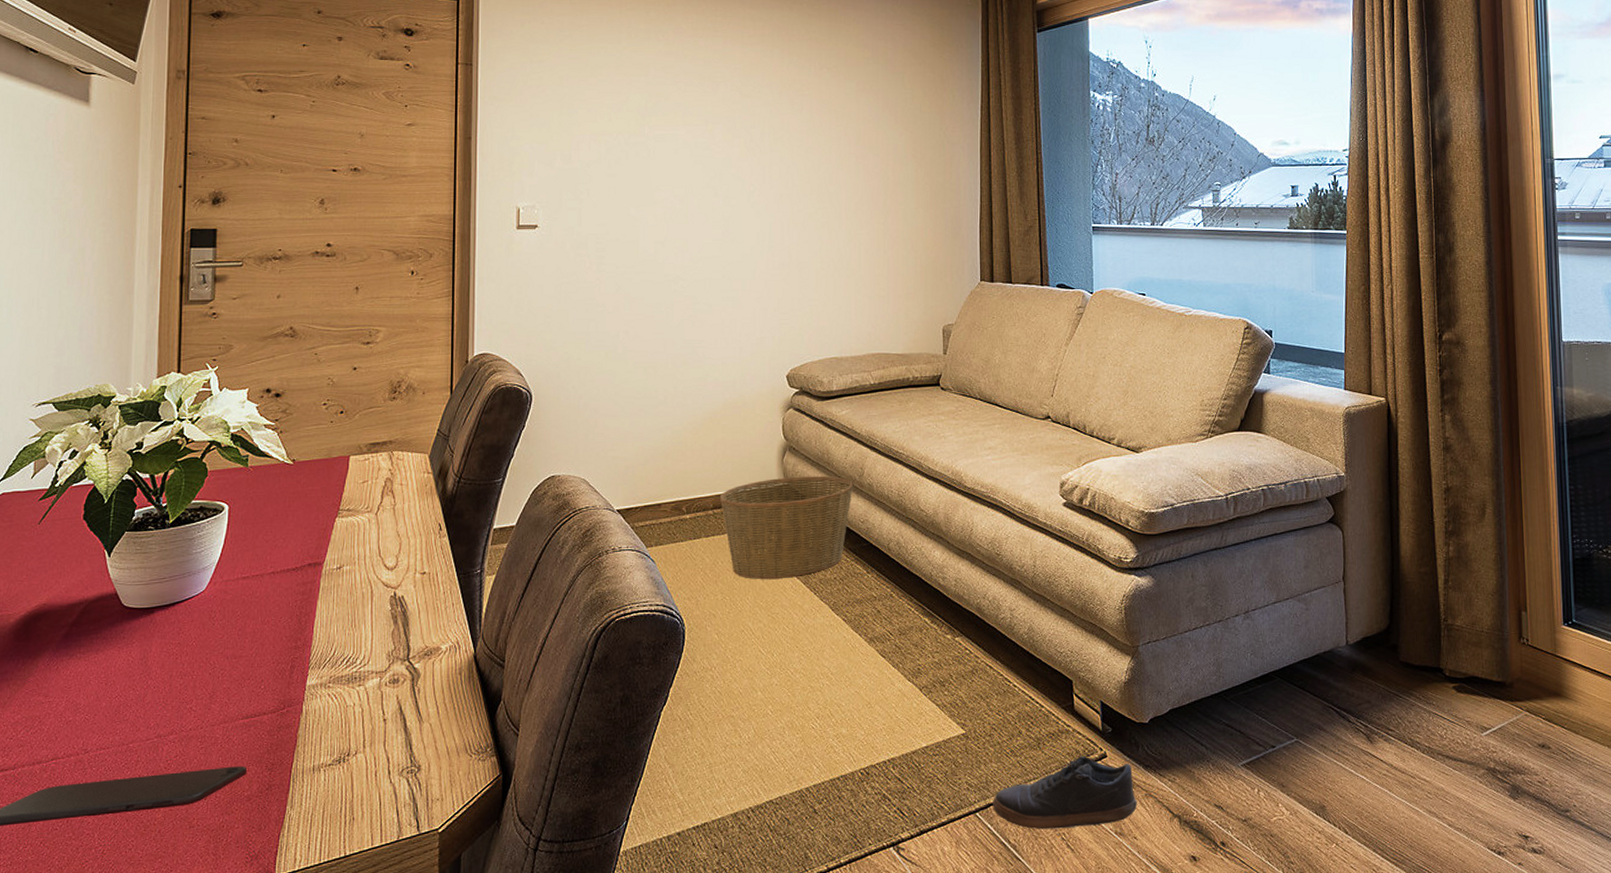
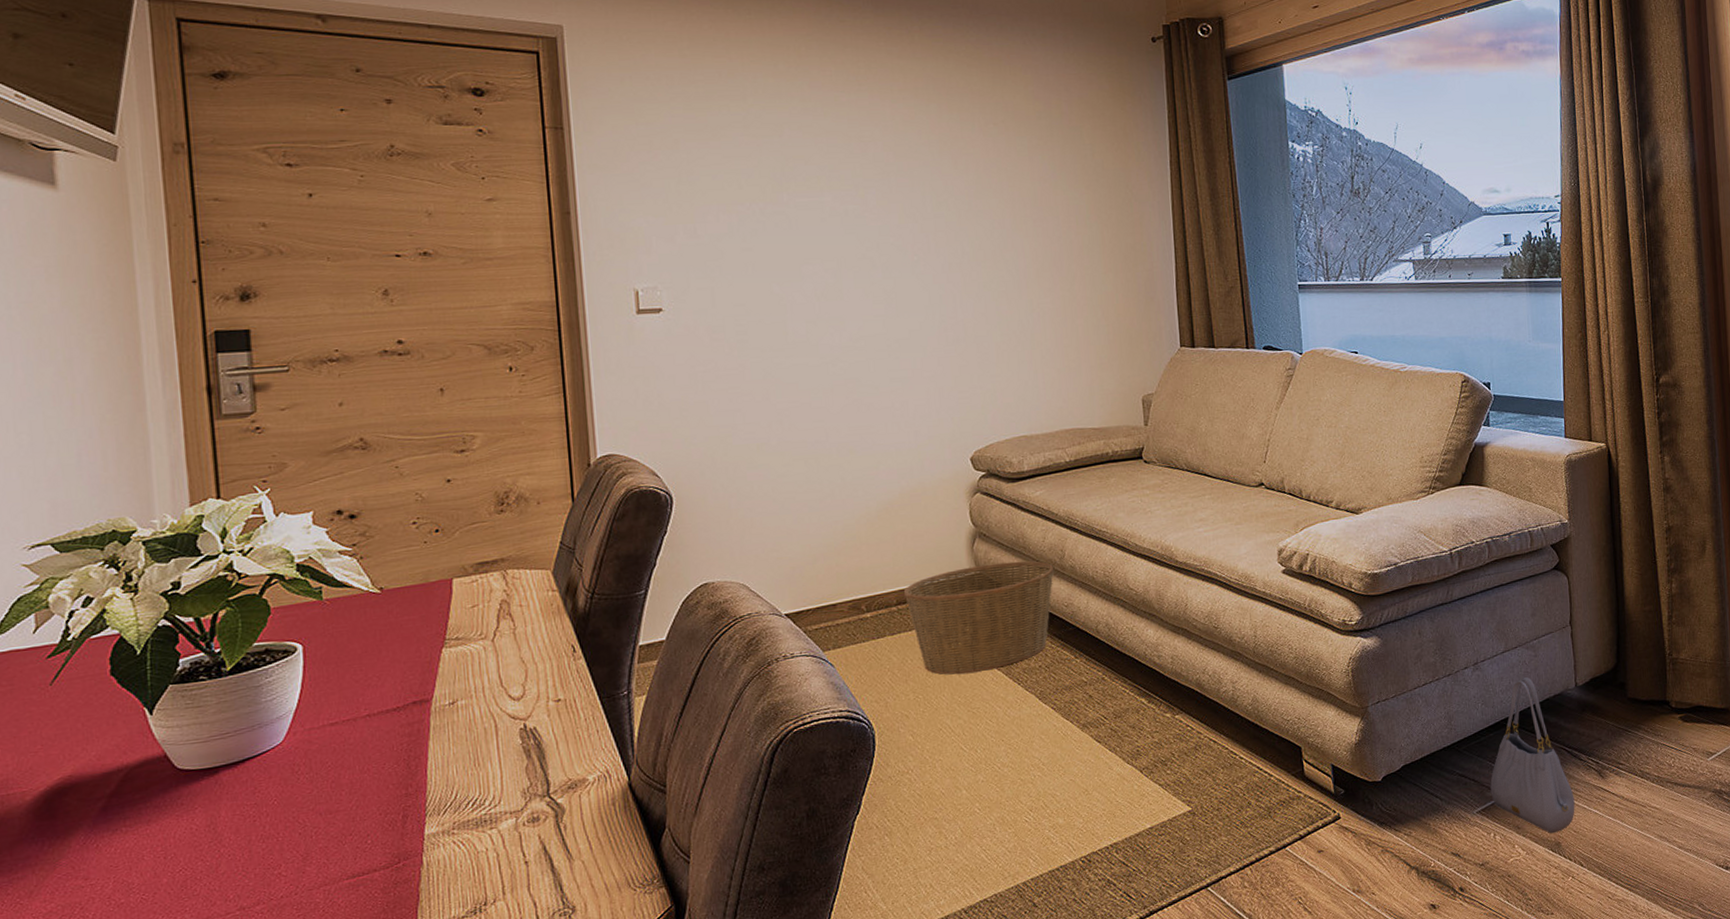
shoe: present [993,756,1137,830] -> none [1225,819,1374,897]
handbag: none [1256,631,1342,796] -> present [1490,677,1575,834]

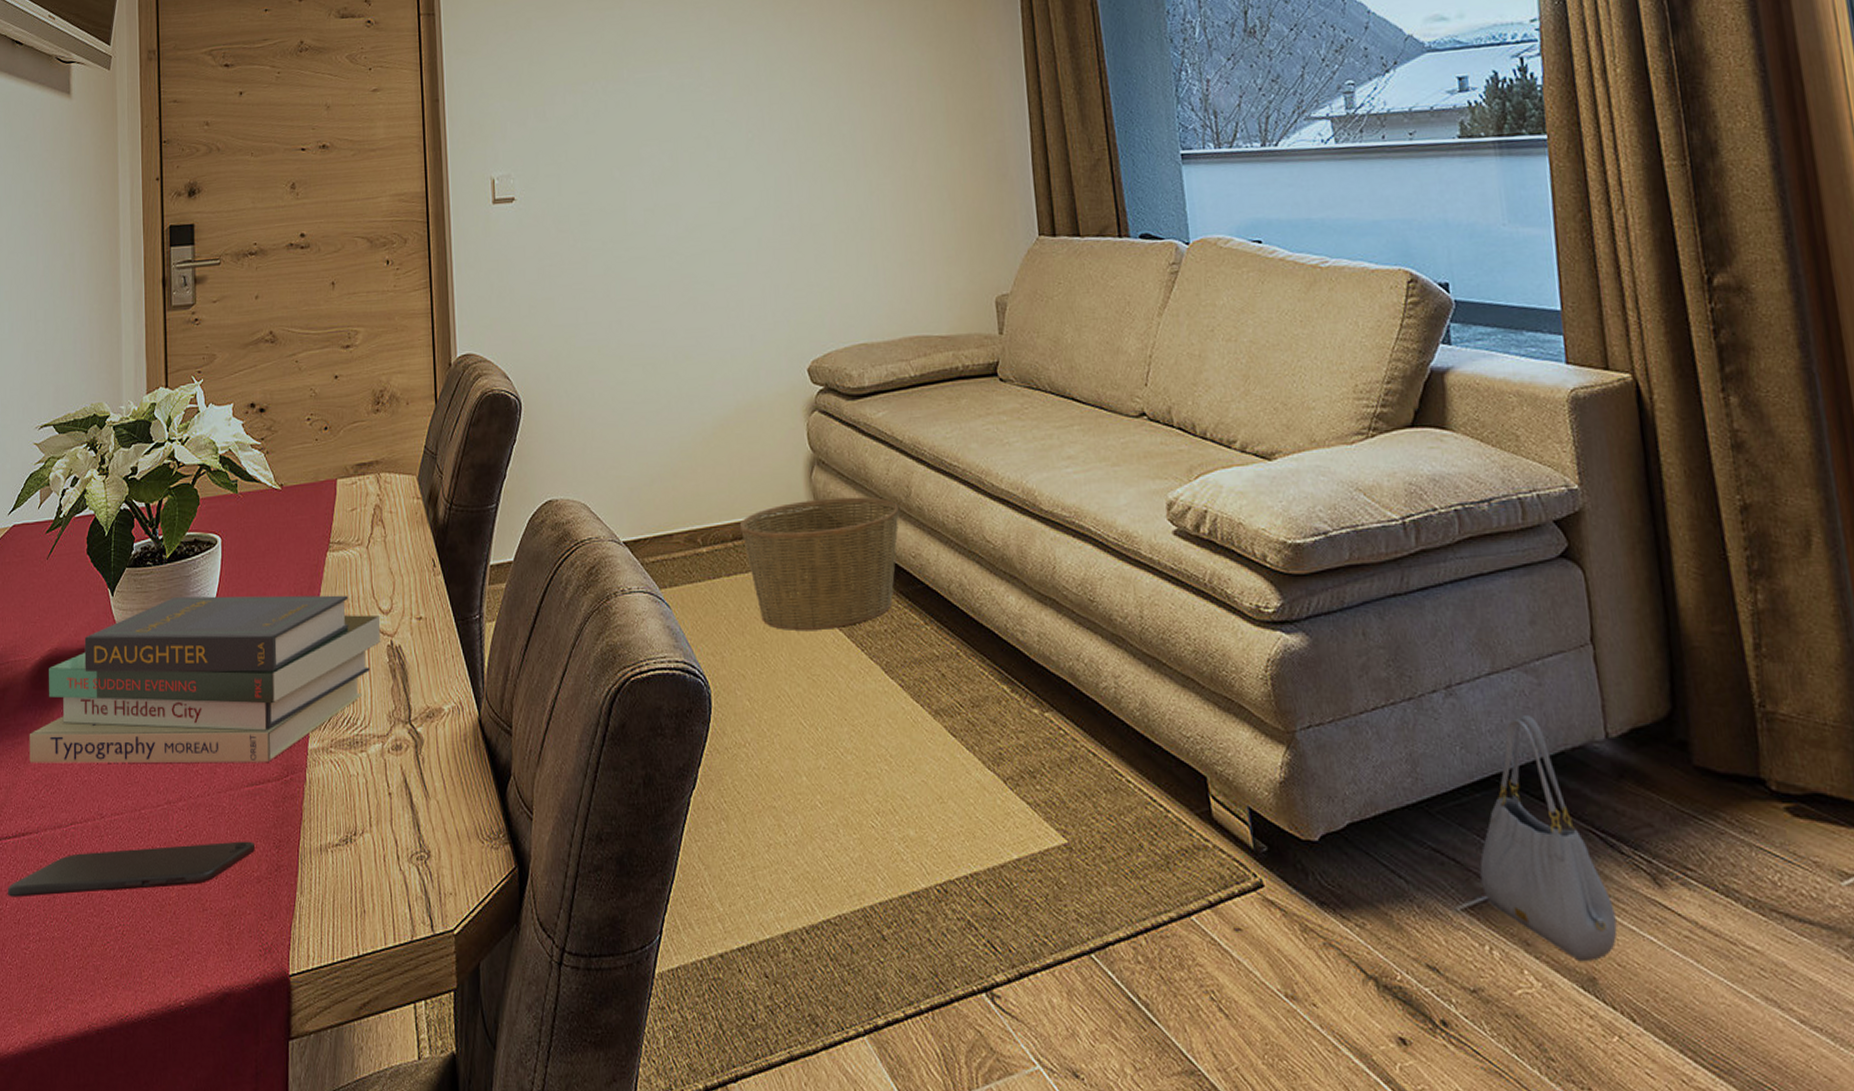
books: none [34,687,511,897] -> present [29,595,381,763]

